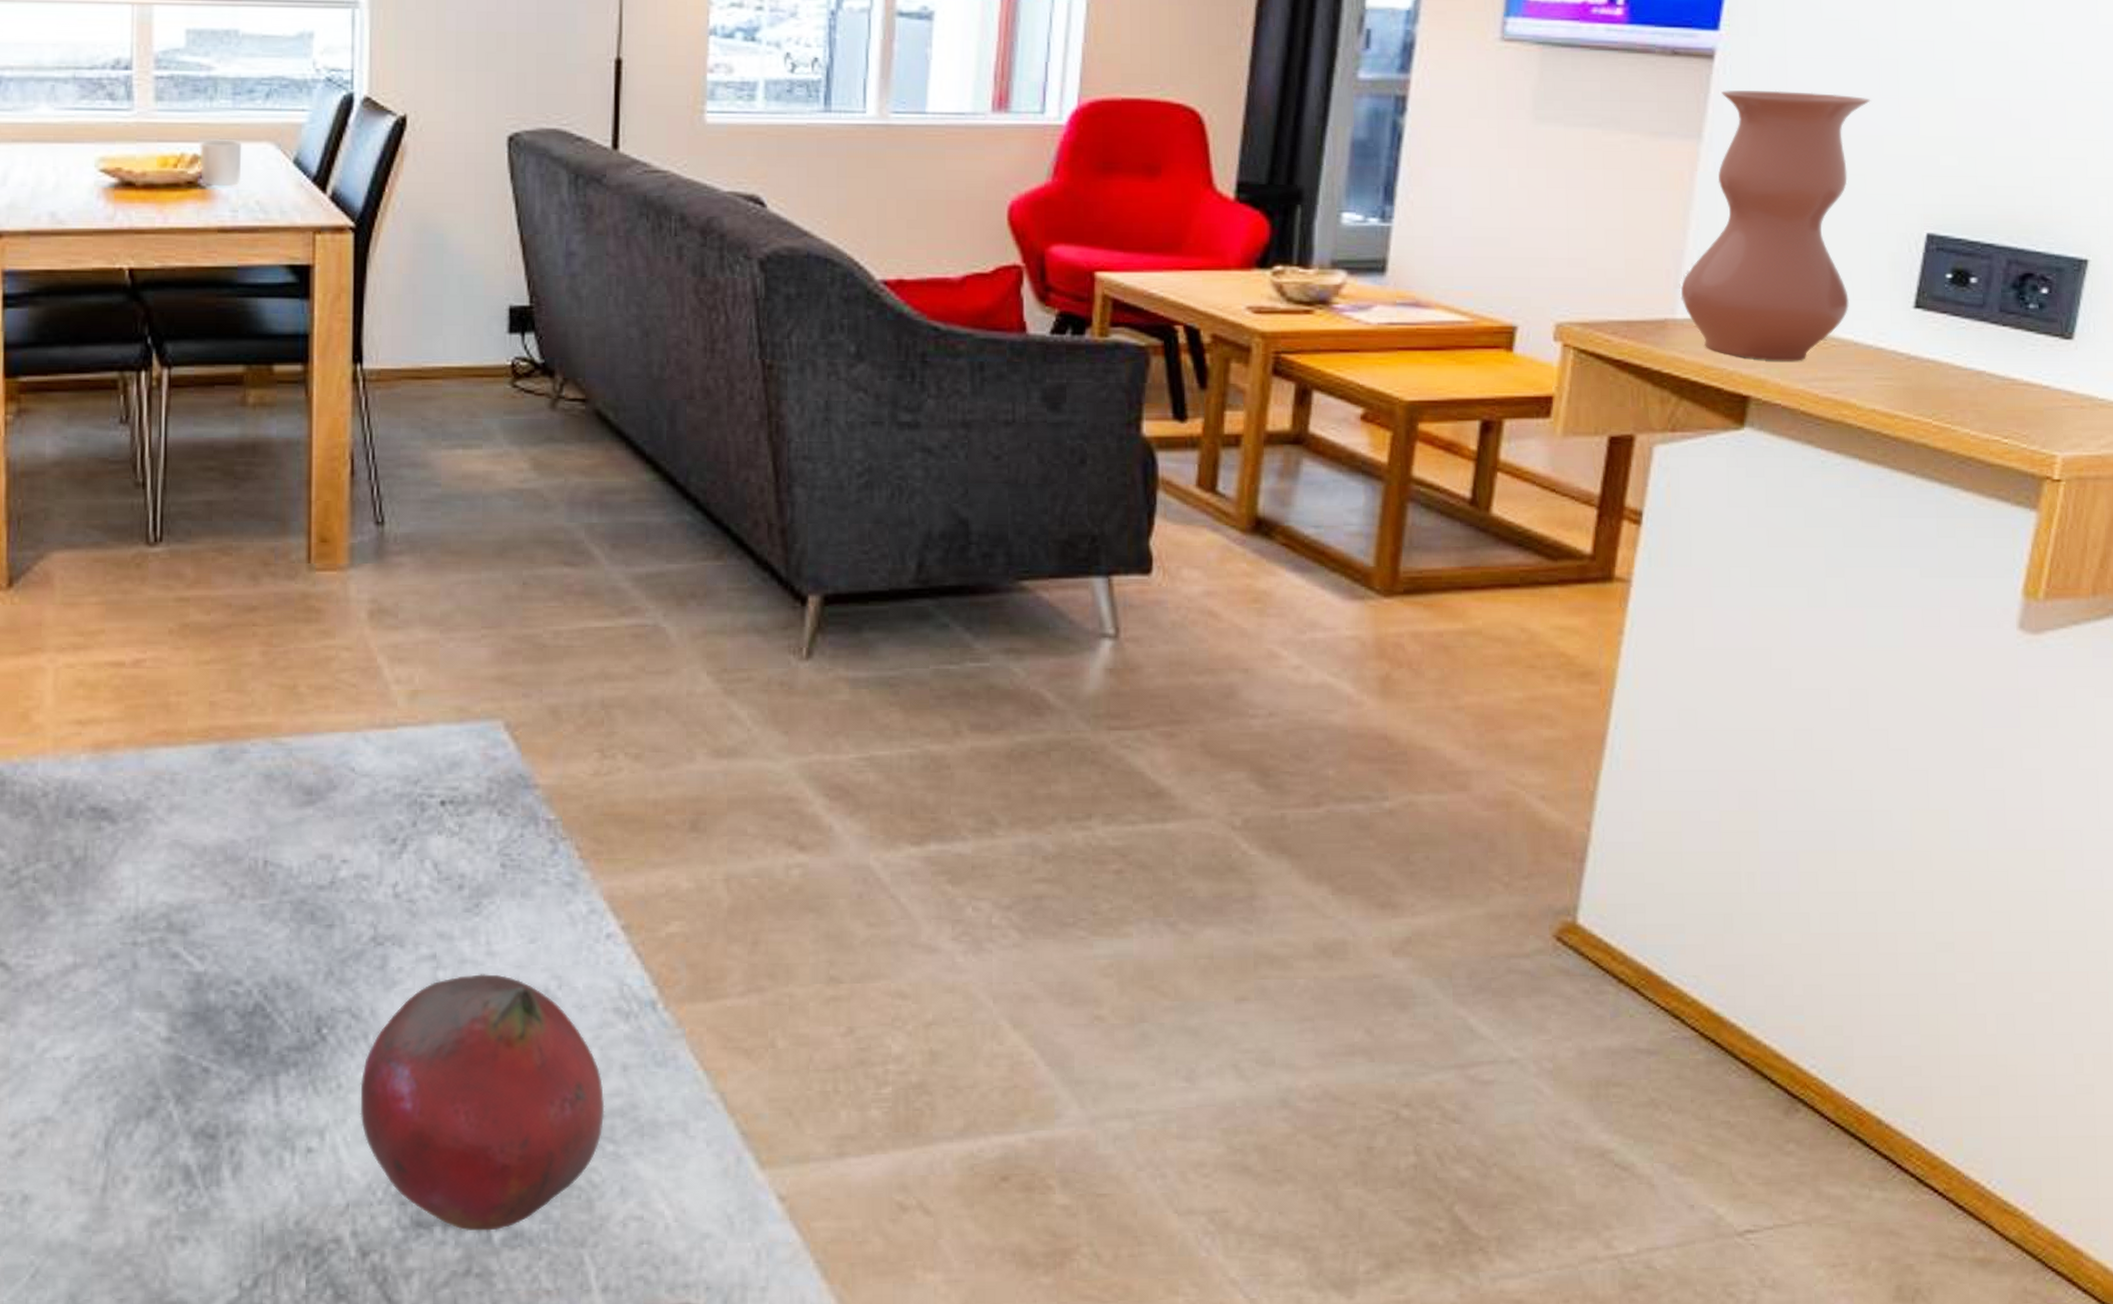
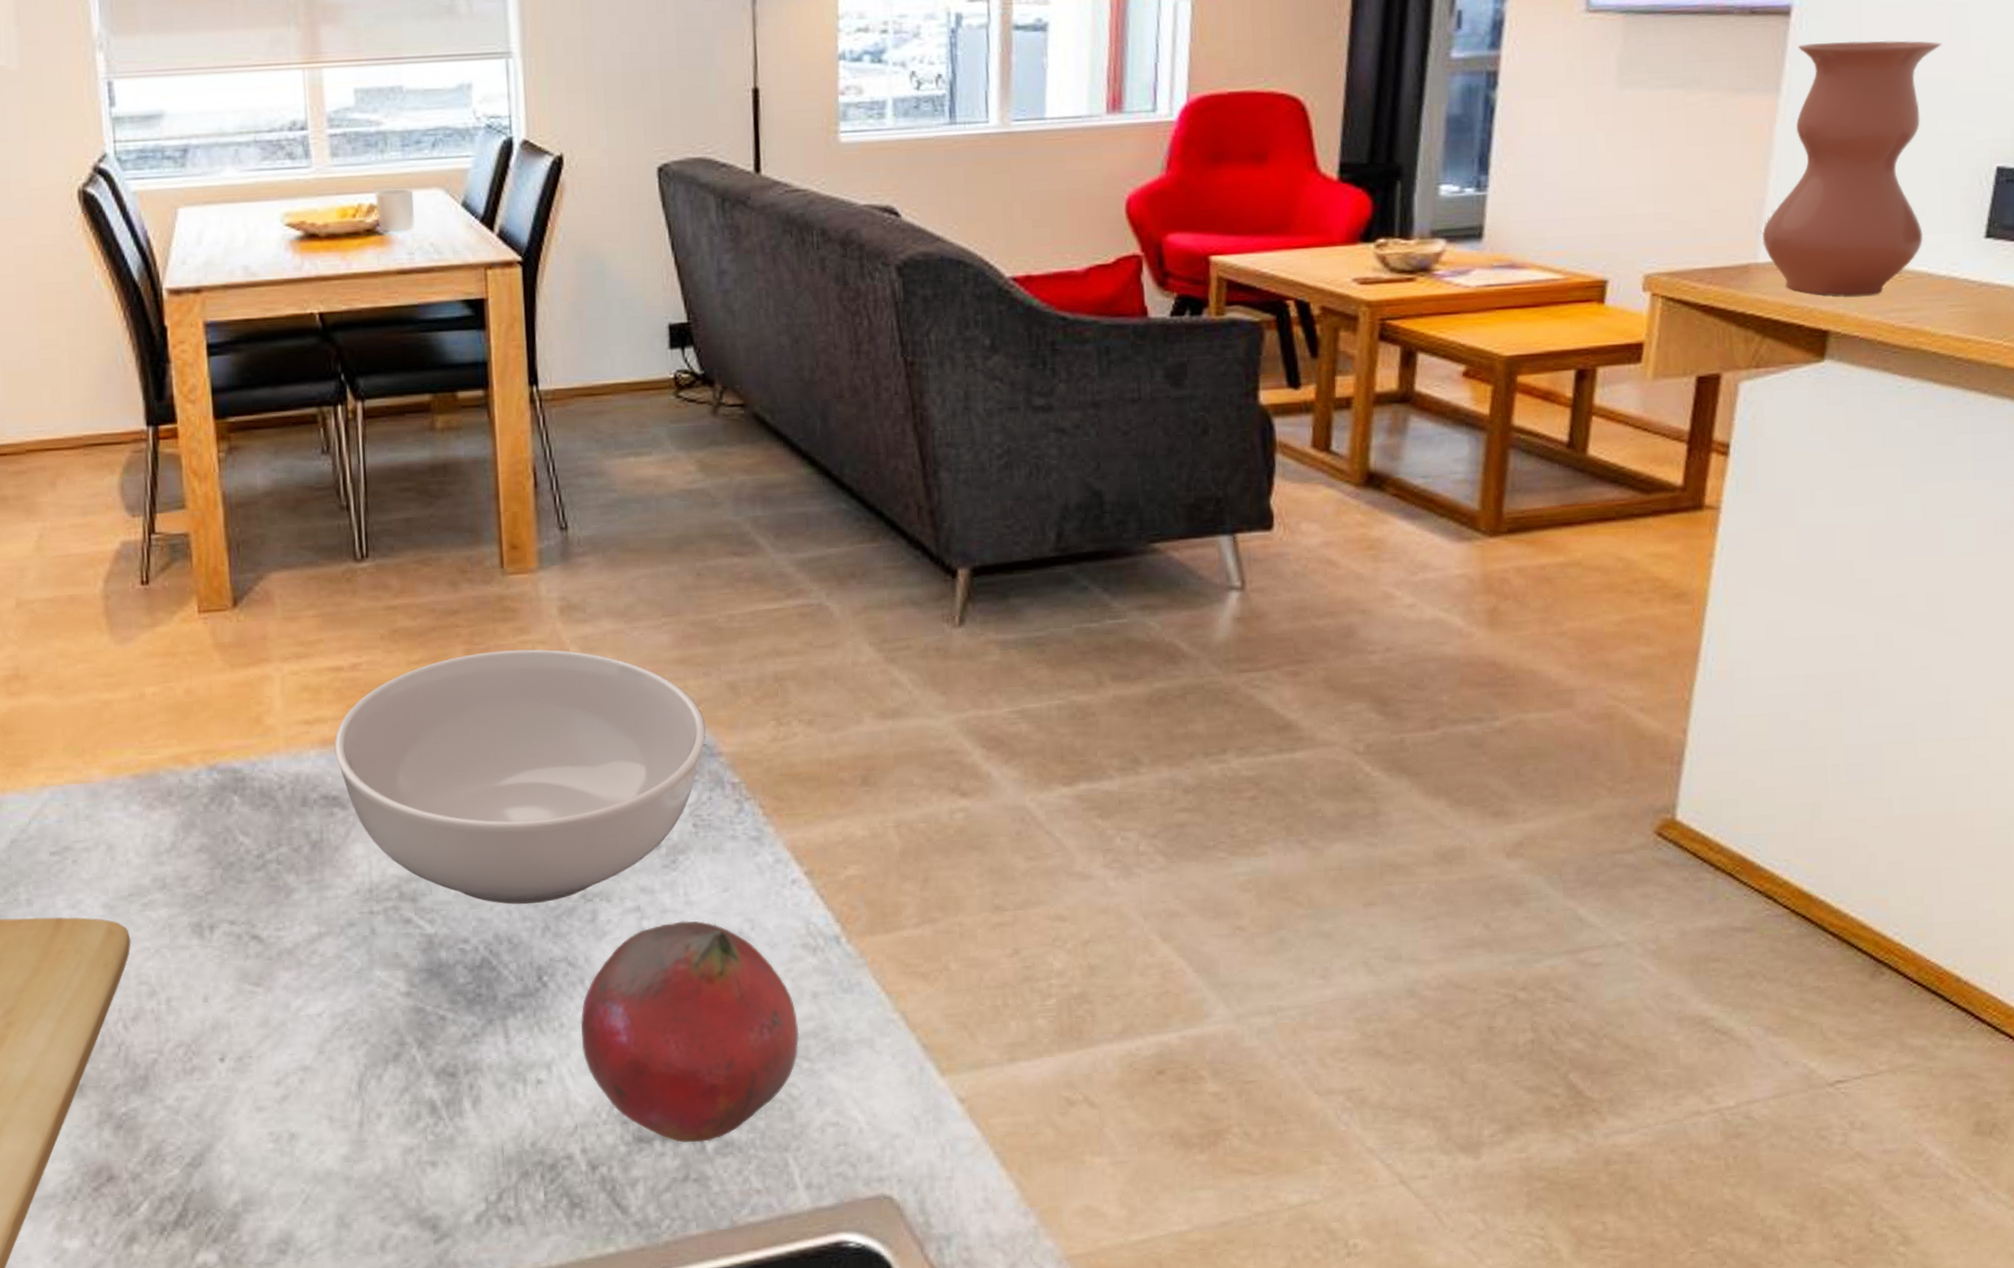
bowl: none [107,655,521,945] -> present [334,649,706,905]

